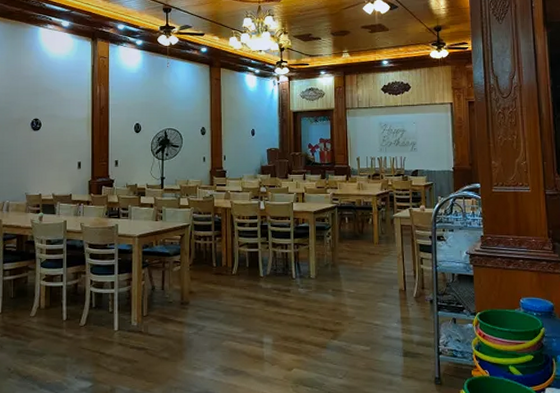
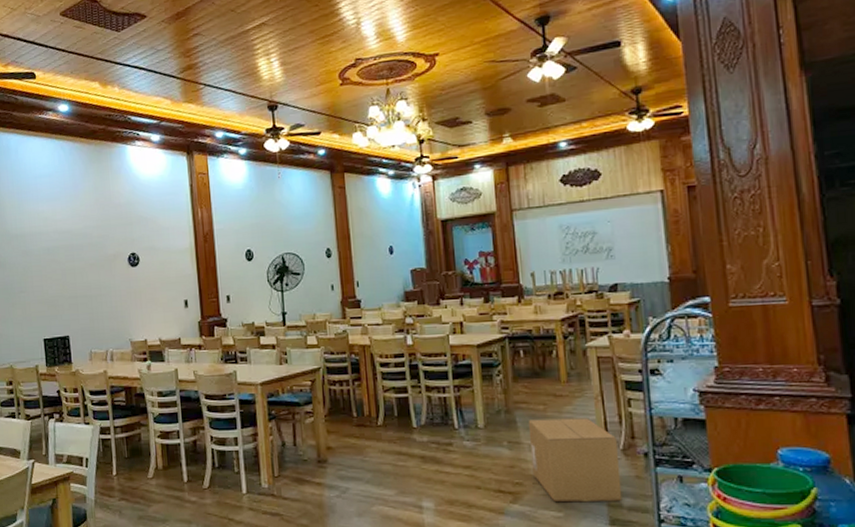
box: none [348,272,413,339] -> present [528,418,623,503]

